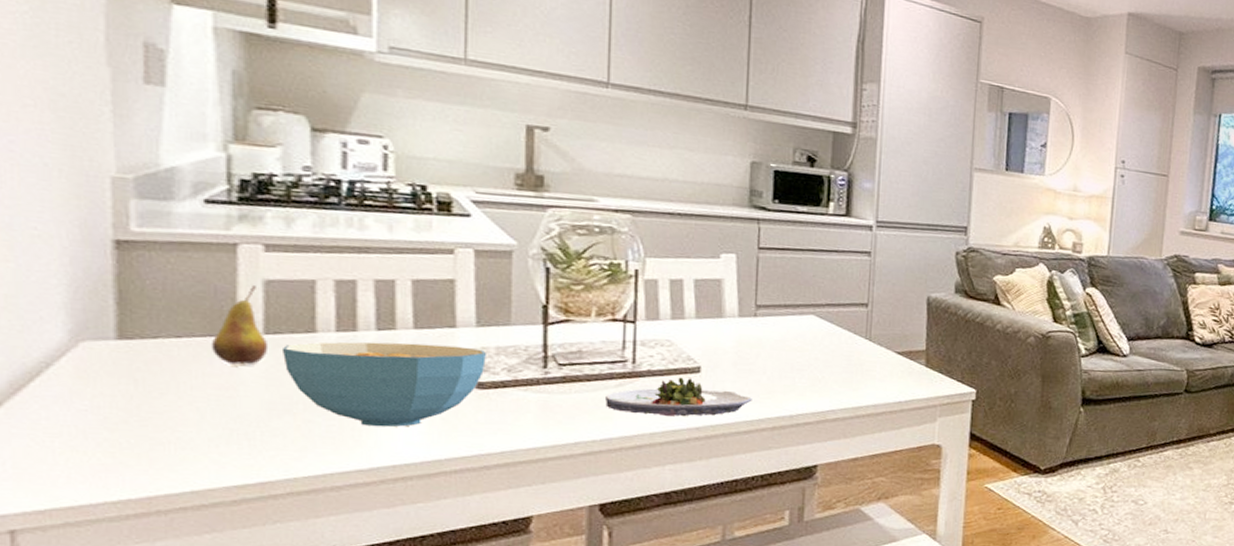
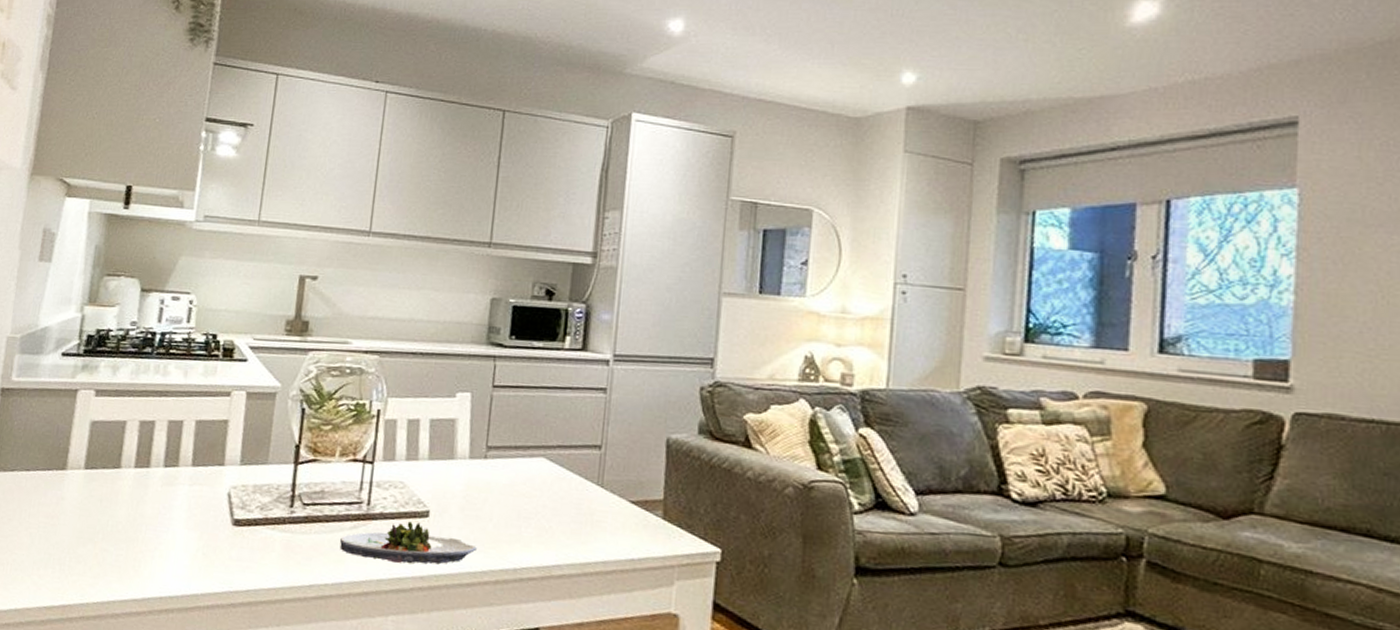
fruit: present [211,285,269,365] -> none [47,426,86,497]
cereal bowl: present [281,341,486,427] -> none [94,477,245,560]

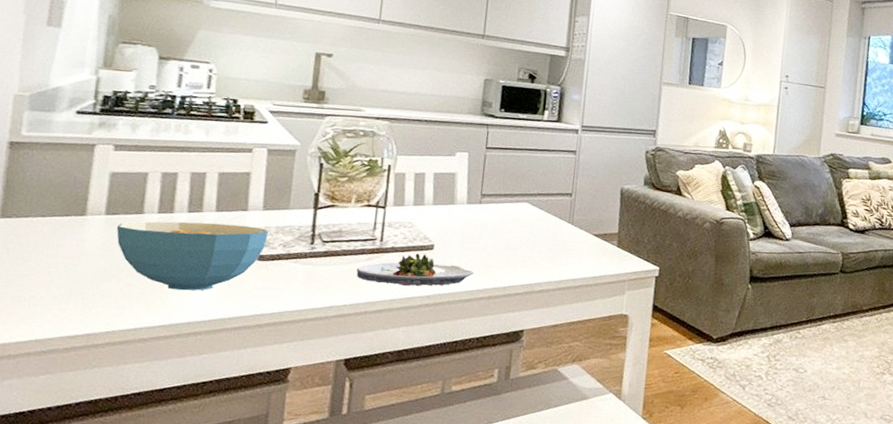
cereal bowl: none [94,477,245,560] -> present [116,221,268,291]

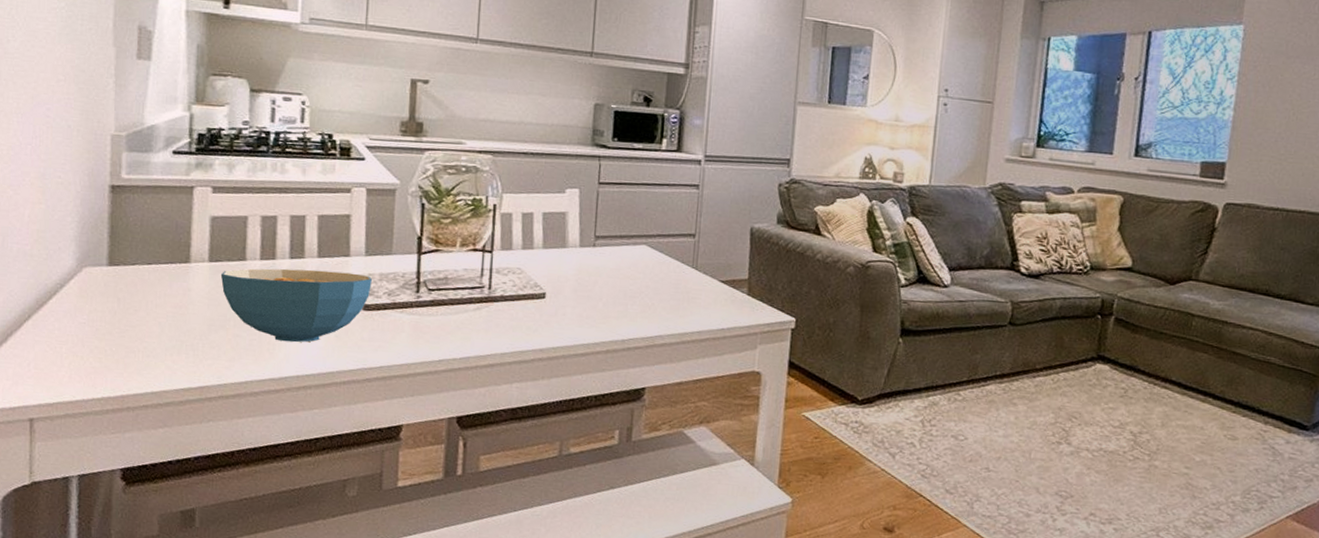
salad plate: present [356,253,474,287] -> none [465,302,589,339]

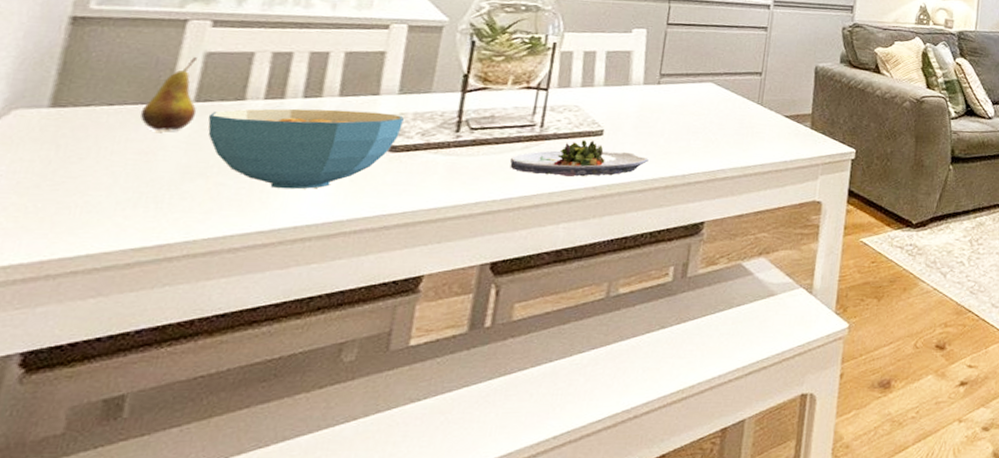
fruit: none [171,221,212,288] -> present [140,57,197,131]
salad plate: none [465,302,589,339] -> present [510,140,649,177]

